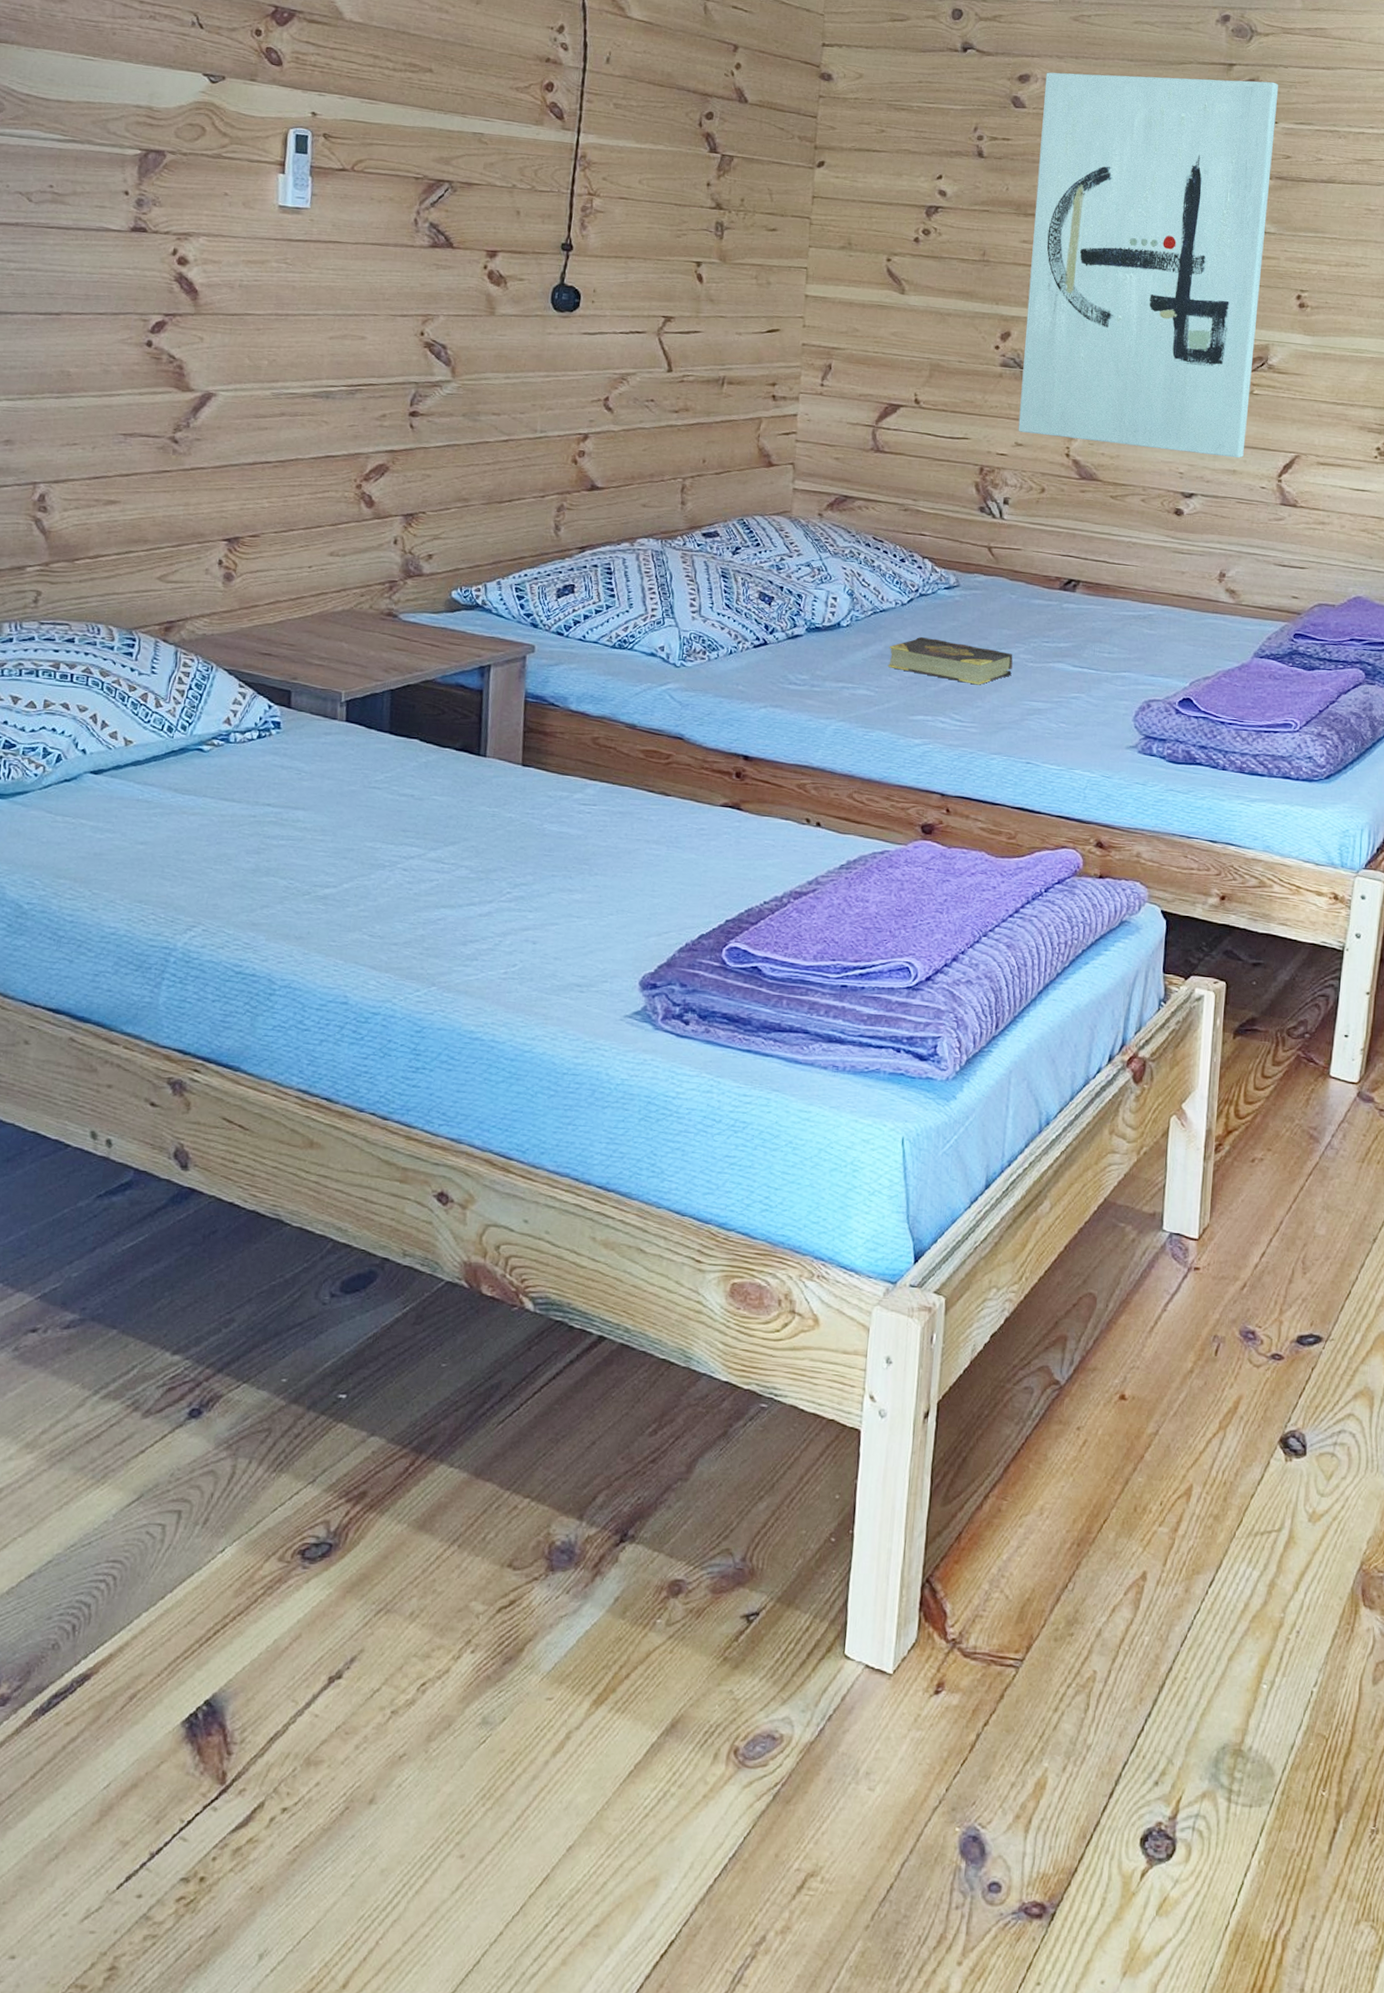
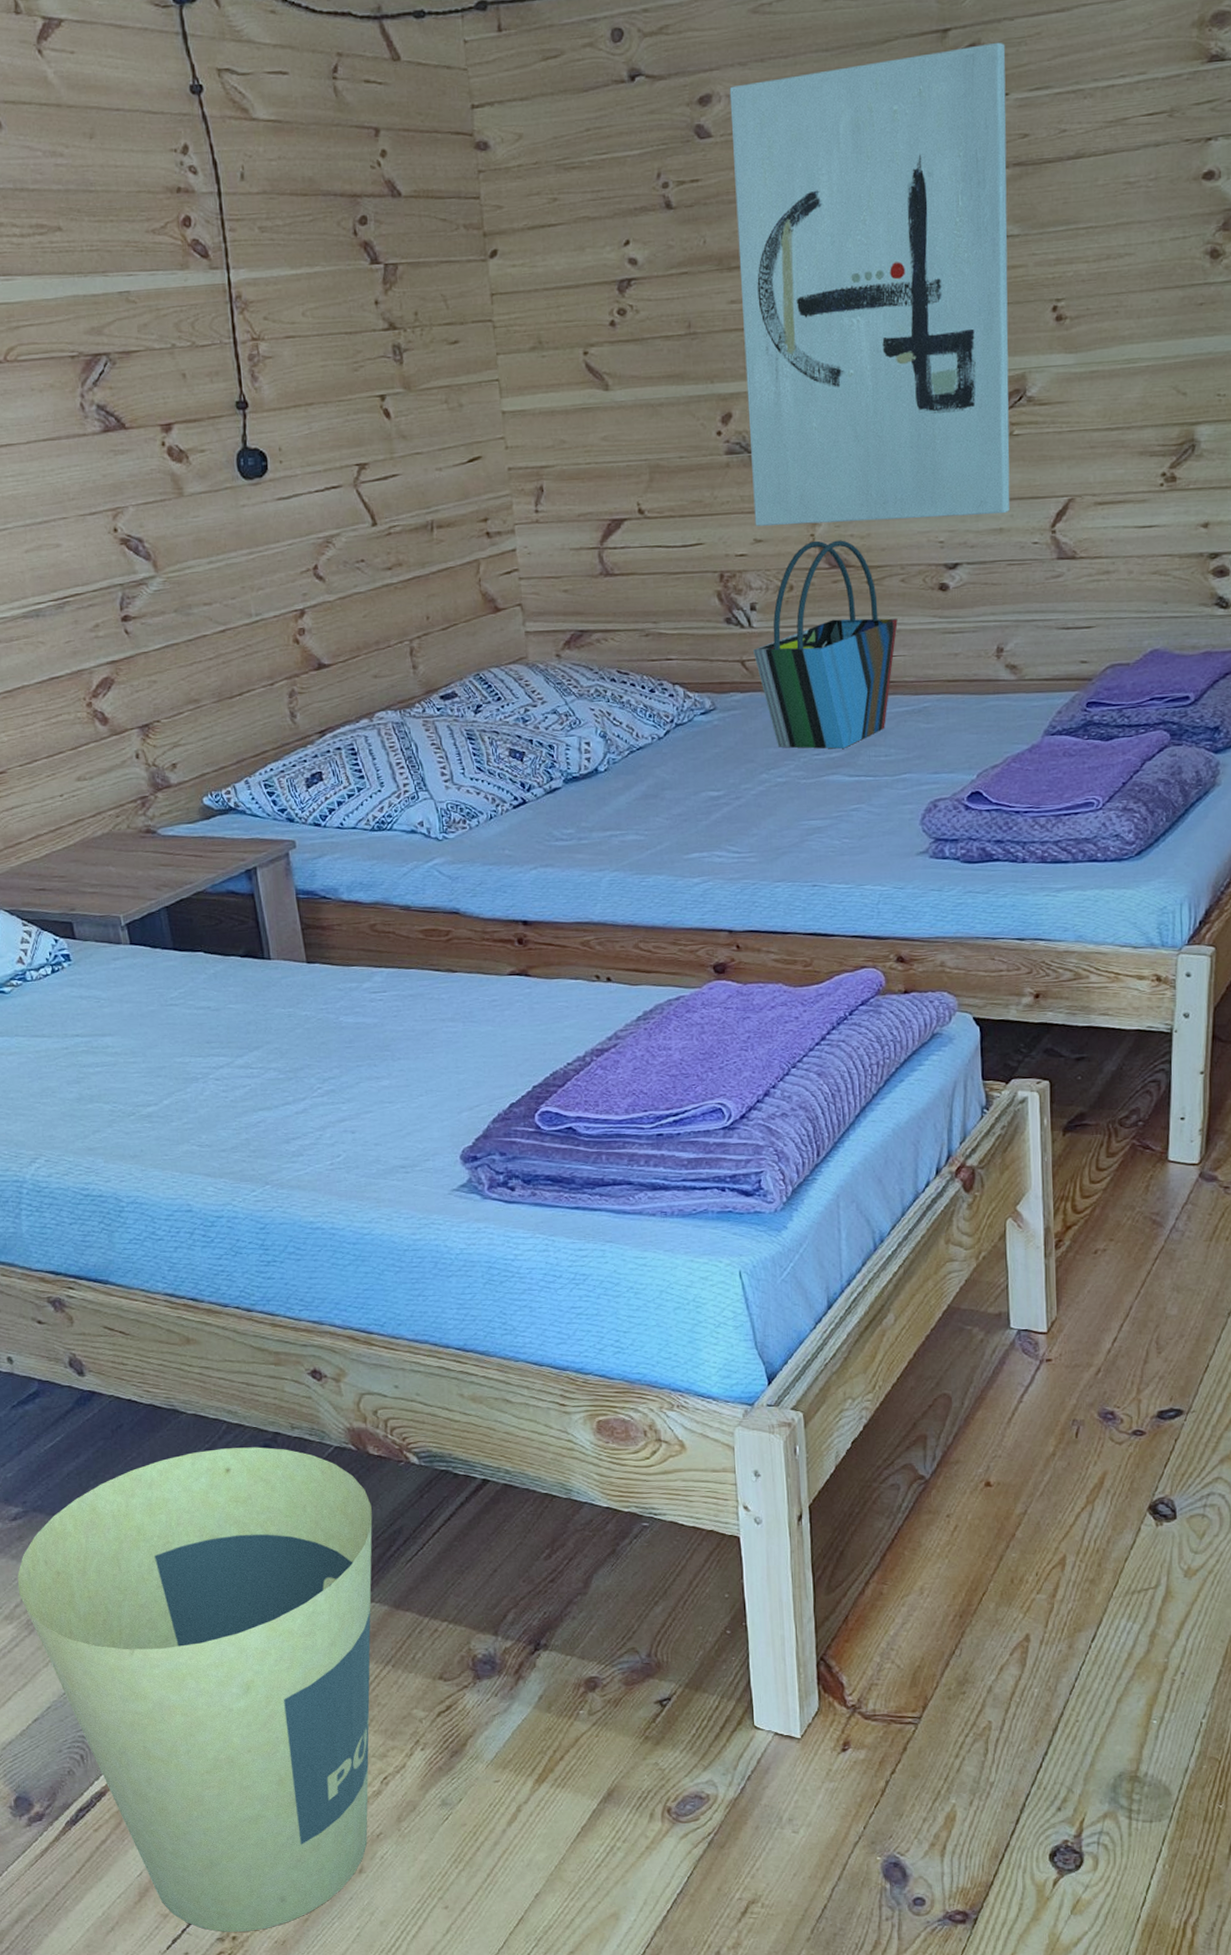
trash can: none [49,1270,473,1873] -> present [17,1447,373,1933]
book: present [887,636,1013,685] -> none [652,769,785,812]
tote bag: none [1001,453,1135,640] -> present [753,540,898,749]

